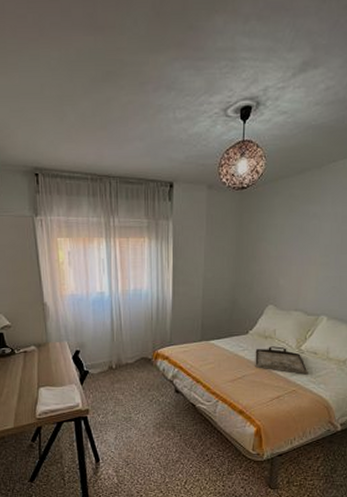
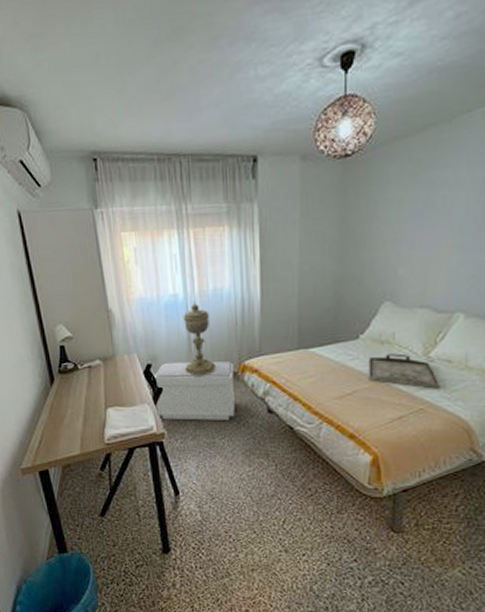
bench: none [82,349,150,399] -> present [154,361,236,421]
decorative urn: none [107,299,134,360] -> present [182,301,216,375]

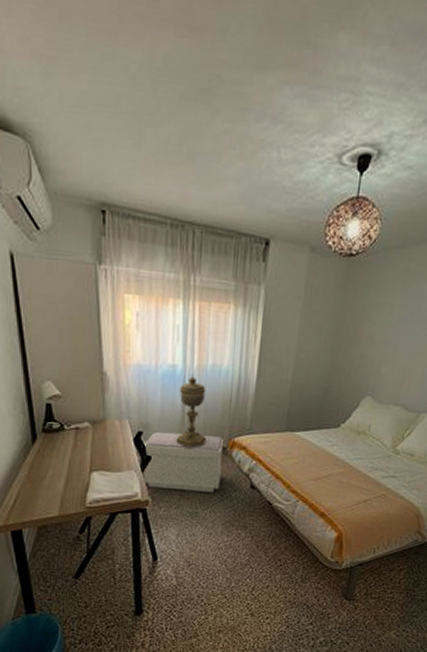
serving tray: present [368,353,440,389] -> none [343,443,402,478]

